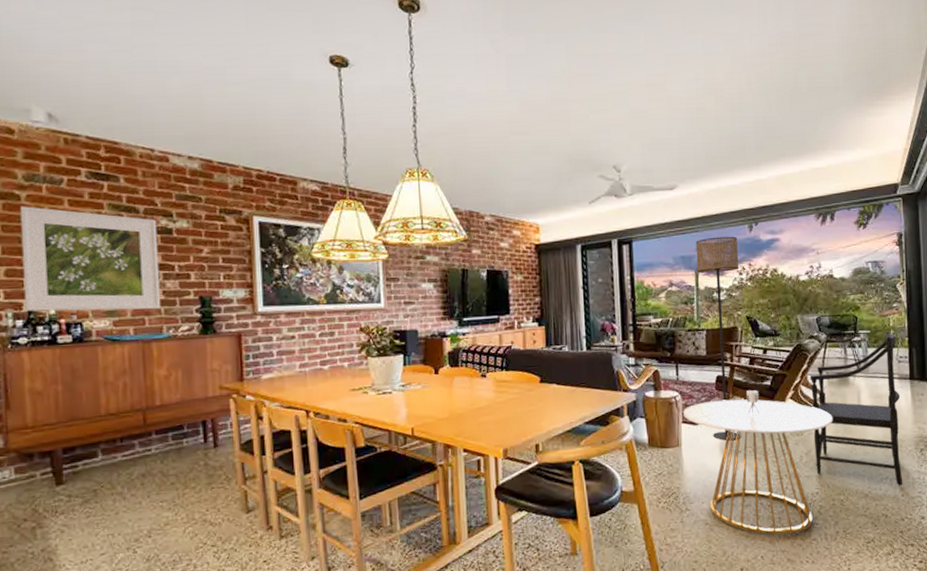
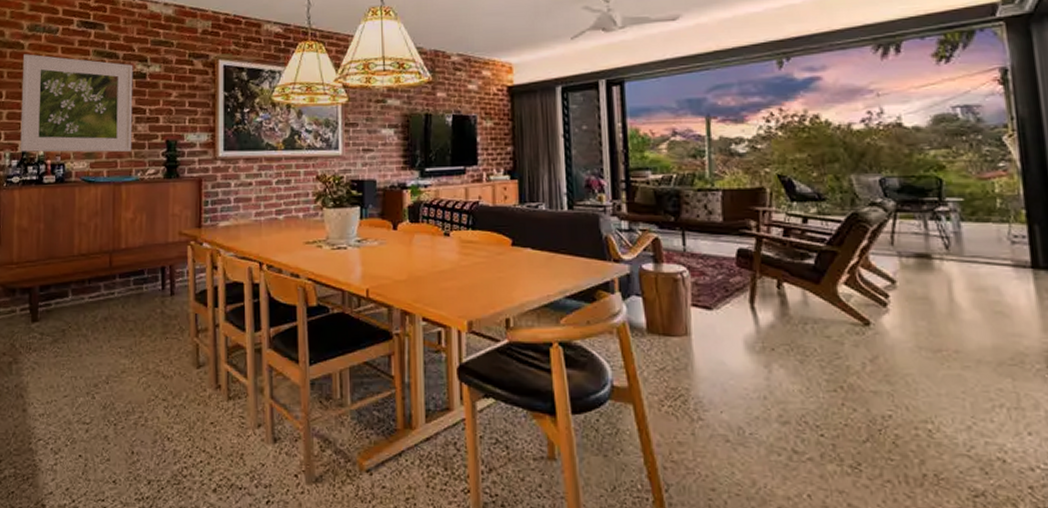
side table: present [683,390,833,536] -> none [693,270,911,470]
floor lamp: present [695,236,740,441] -> none [706,74,773,334]
armchair: present [809,331,903,486] -> none [872,200,1030,419]

